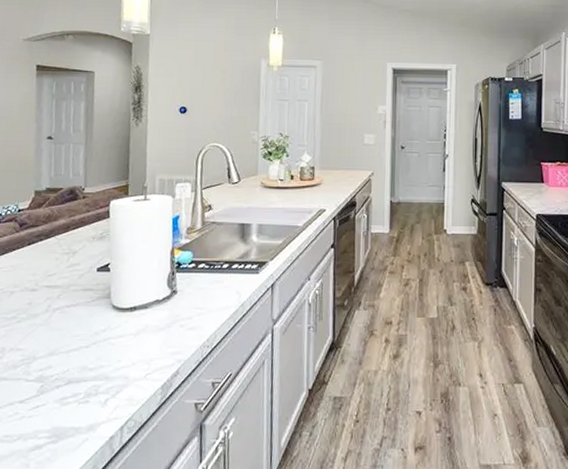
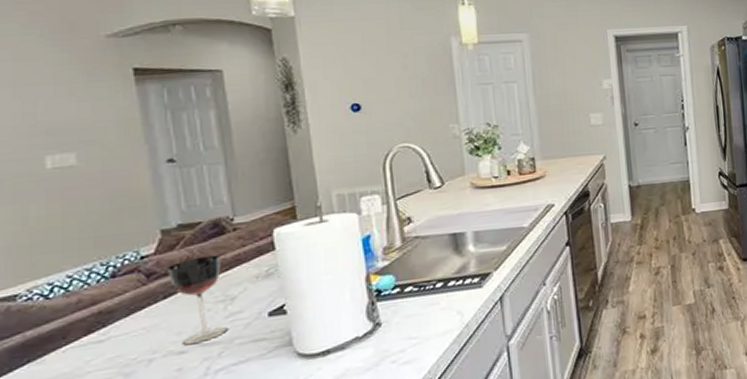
wineglass: none [34,215,71,285] -> present [168,255,228,345]

